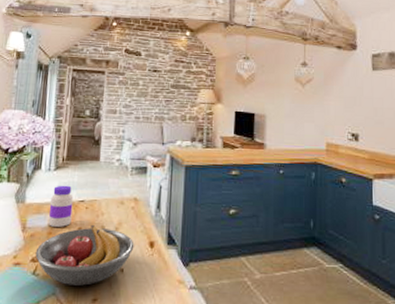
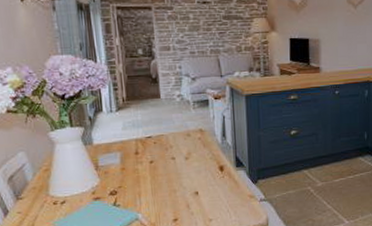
fruit bowl: present [35,224,135,286] -> none [112,157,206,211]
jar: present [49,185,74,227] -> none [117,124,142,163]

